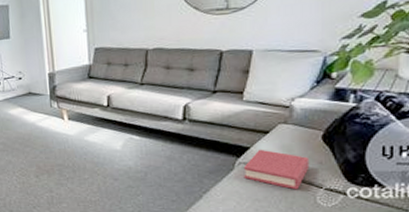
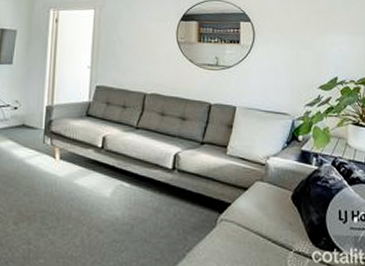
hardback book: present [243,149,310,190] -> none [224,206,282,252]

